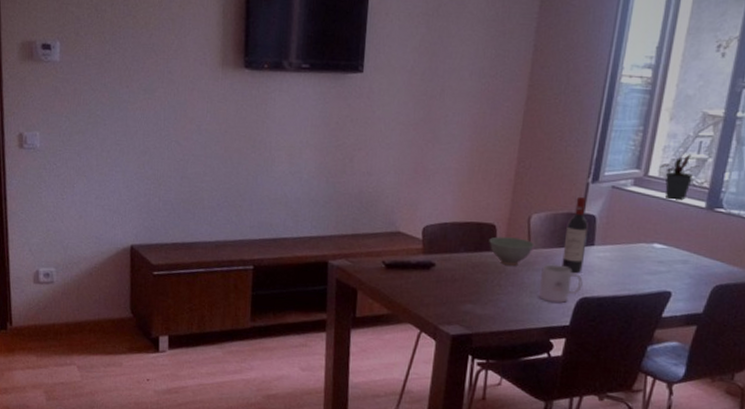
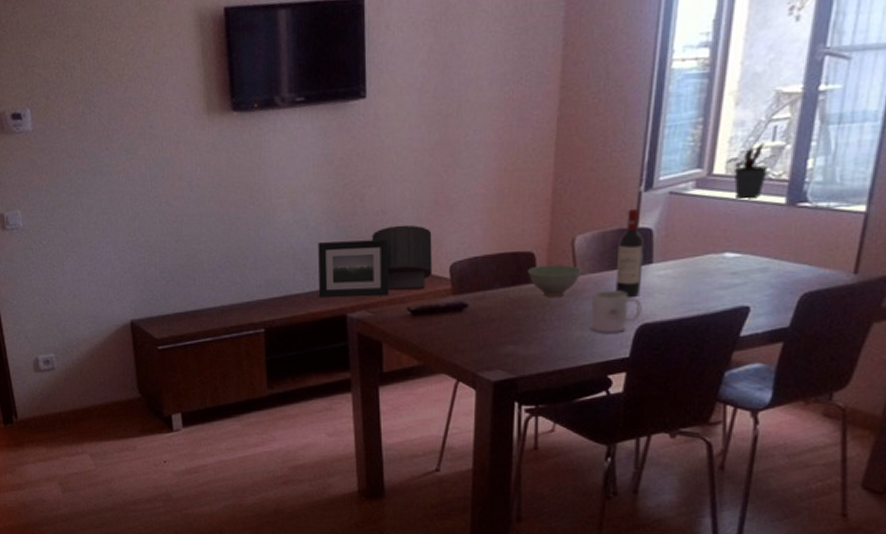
picture frame: none [304,194,371,249] -> present [318,239,389,299]
speaker: none [357,187,410,247] -> present [372,224,433,291]

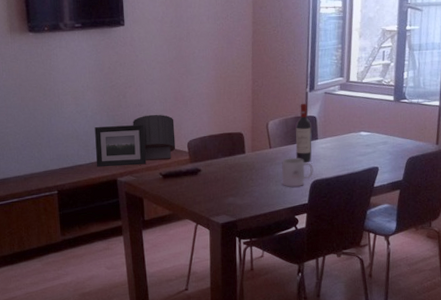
bowl: present [528,264,583,297] -> none [239,141,275,163]
potted plant: present [728,142,776,198] -> none [358,61,385,97]

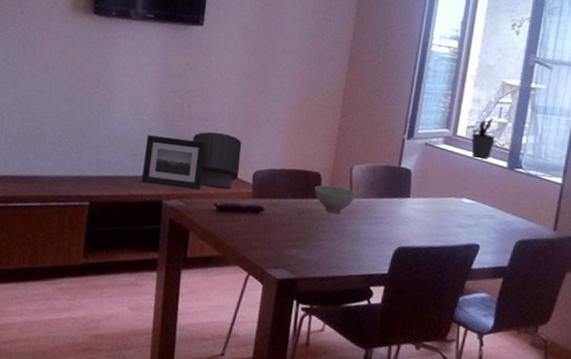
bowl: none [239,141,275,163] -> present [314,185,357,214]
mug: present [281,157,313,187] -> none [359,213,400,251]
wine bottle: present [295,104,312,162] -> none [381,152,404,223]
potted plant: none [358,61,385,97] -> present [468,118,501,159]

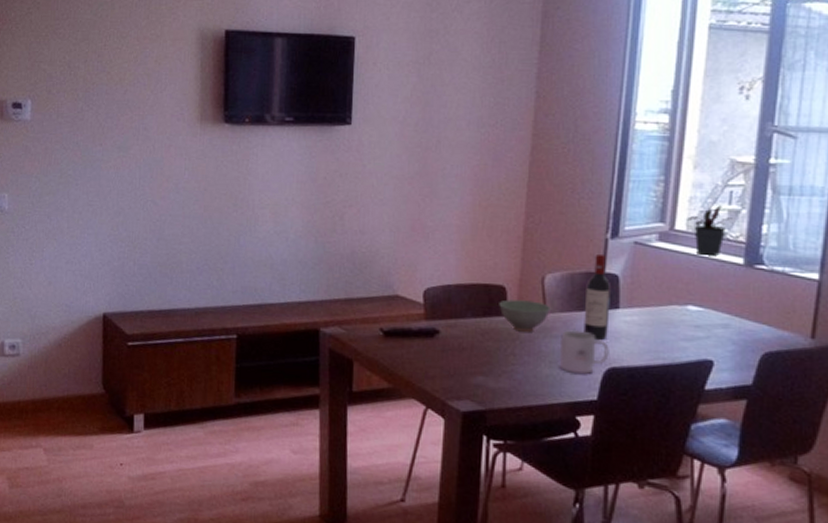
picture frame: present [141,135,206,190] -> none [293,255,365,314]
speaker: present [193,132,242,190] -> none [349,246,408,312]
mug: none [359,213,400,251] -> present [559,330,609,374]
wine bottle: none [381,152,404,223] -> present [584,255,610,340]

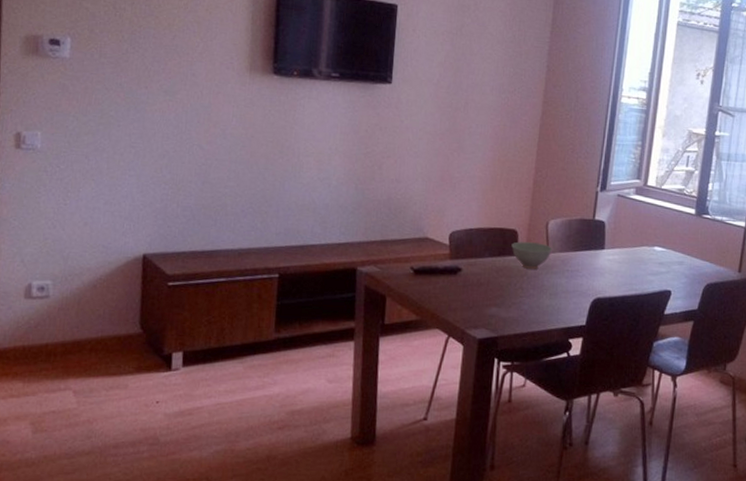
mug: present [559,330,609,374] -> none [557,267,596,304]
wine bottle: present [584,255,610,340] -> none [577,205,599,275]
potted plant: present [689,205,732,255] -> none [658,167,688,207]

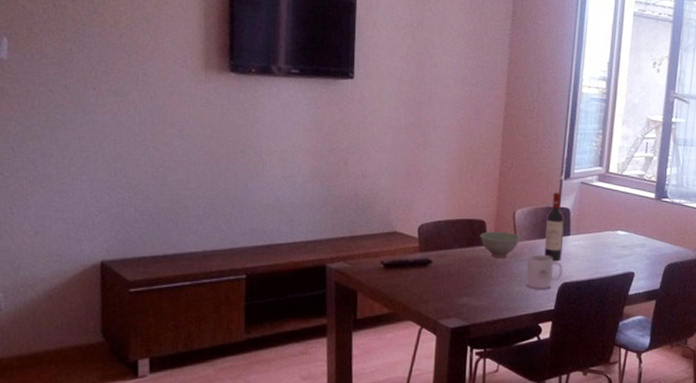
mug: none [557,267,596,304] -> present [526,254,563,289]
wine bottle: none [577,205,599,275] -> present [544,193,564,261]

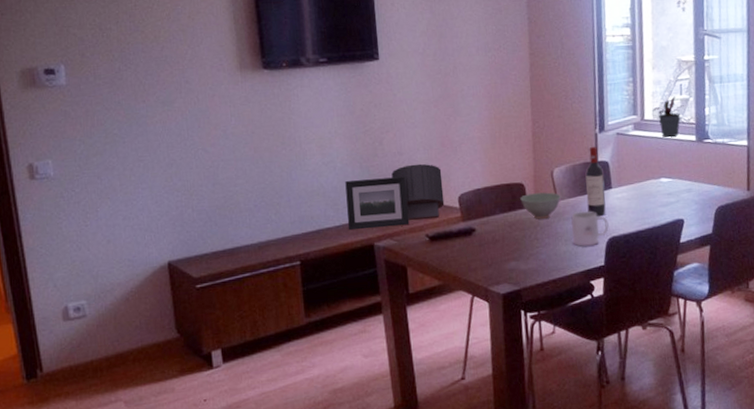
picture frame: none [301,198,367,250] -> present [345,176,410,231]
speaker: none [353,189,405,246] -> present [391,163,445,221]
potted plant: none [619,153,648,192] -> present [653,96,684,137]

